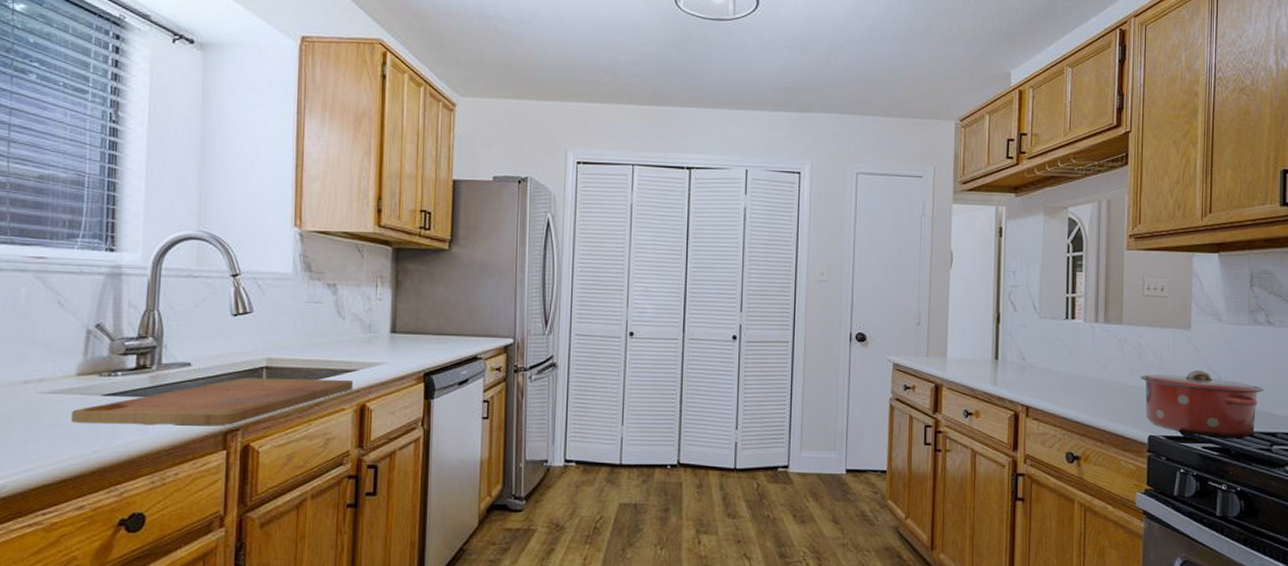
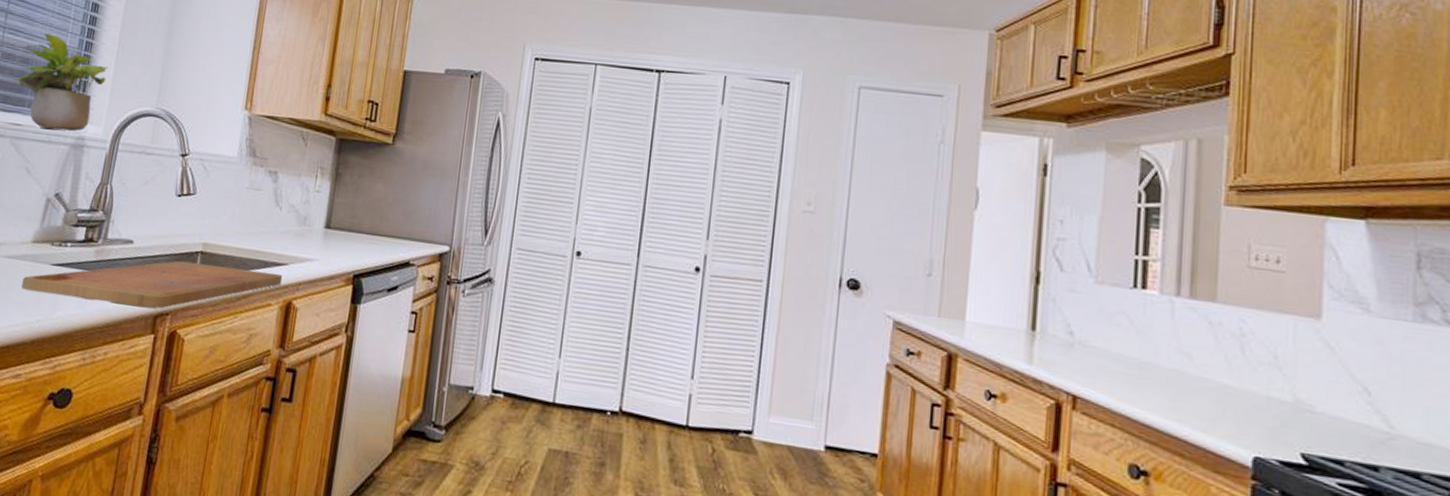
potted plant: none [25,162,137,261] -> present [10,34,108,131]
casserole: present [1140,369,1264,438] -> none [1242,373,1439,480]

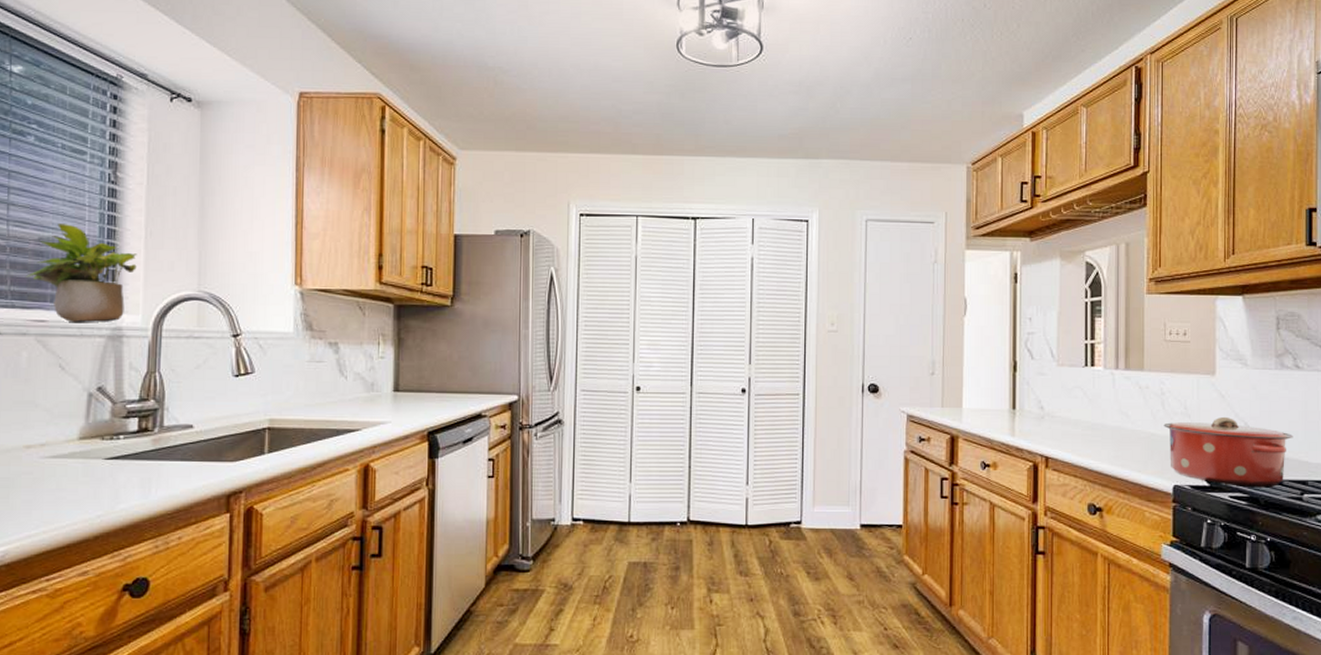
cutting board: present [21,260,283,309] -> none [74,439,357,489]
casserole: none [1242,373,1439,480] -> present [1163,416,1293,487]

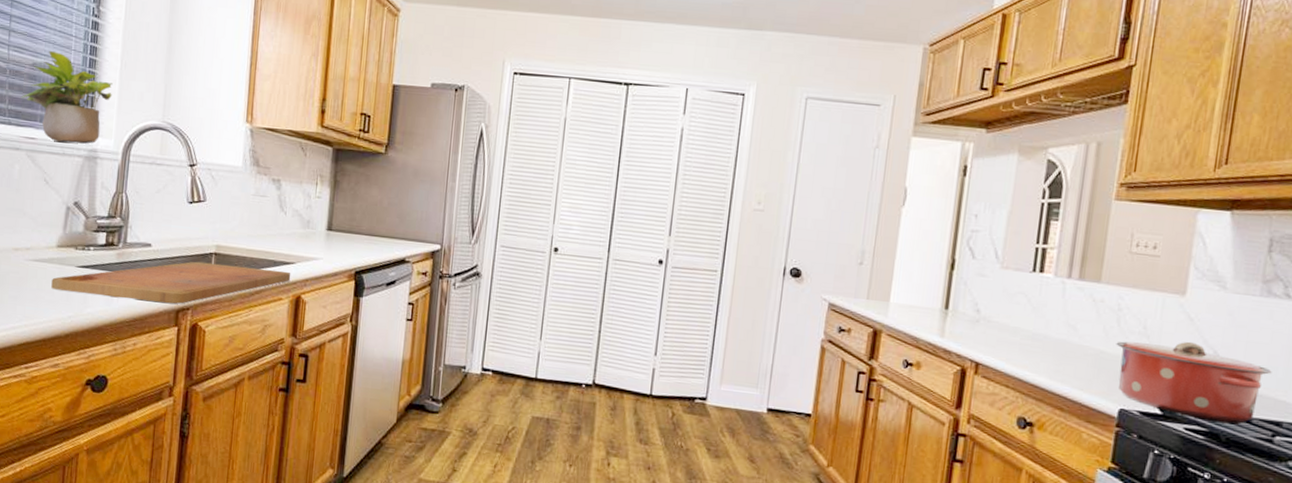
cutting board: none [74,439,357,489] -> present [51,261,291,304]

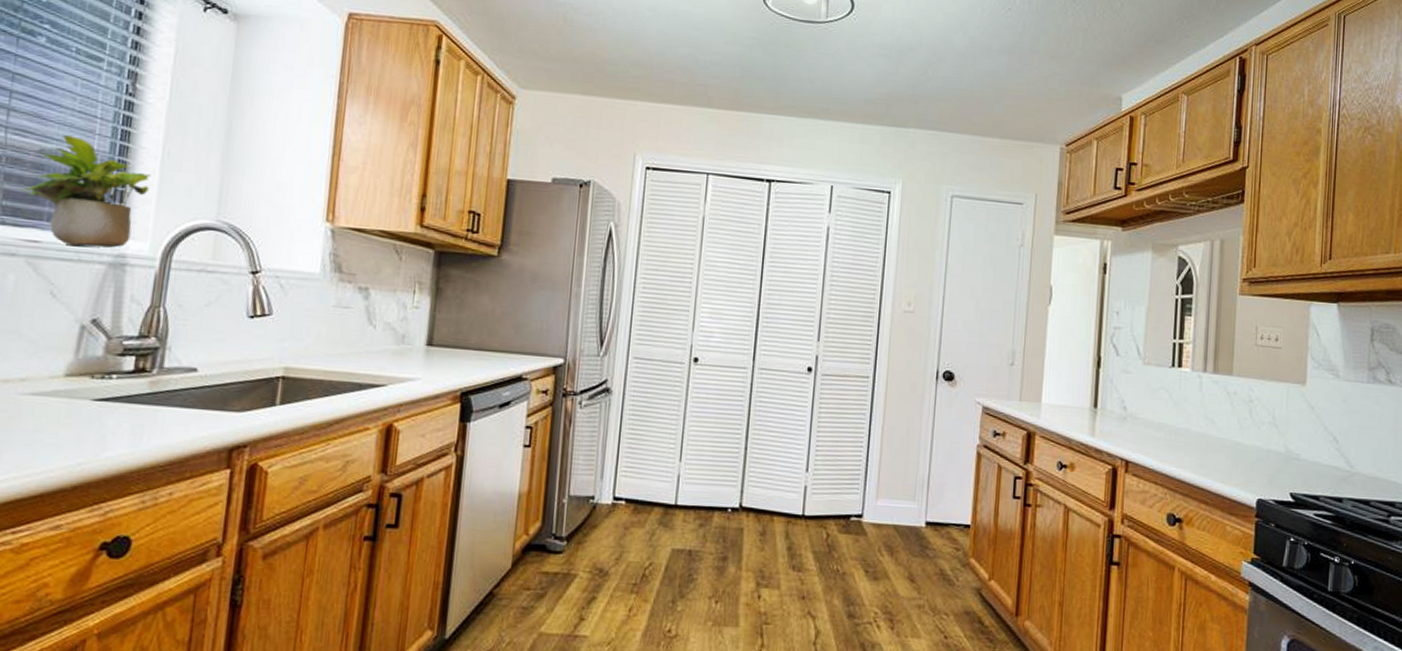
cutting board: present [51,261,291,304] -> none [54,387,381,441]
casserole: present [1116,341,1272,424] -> none [1250,429,1383,507]

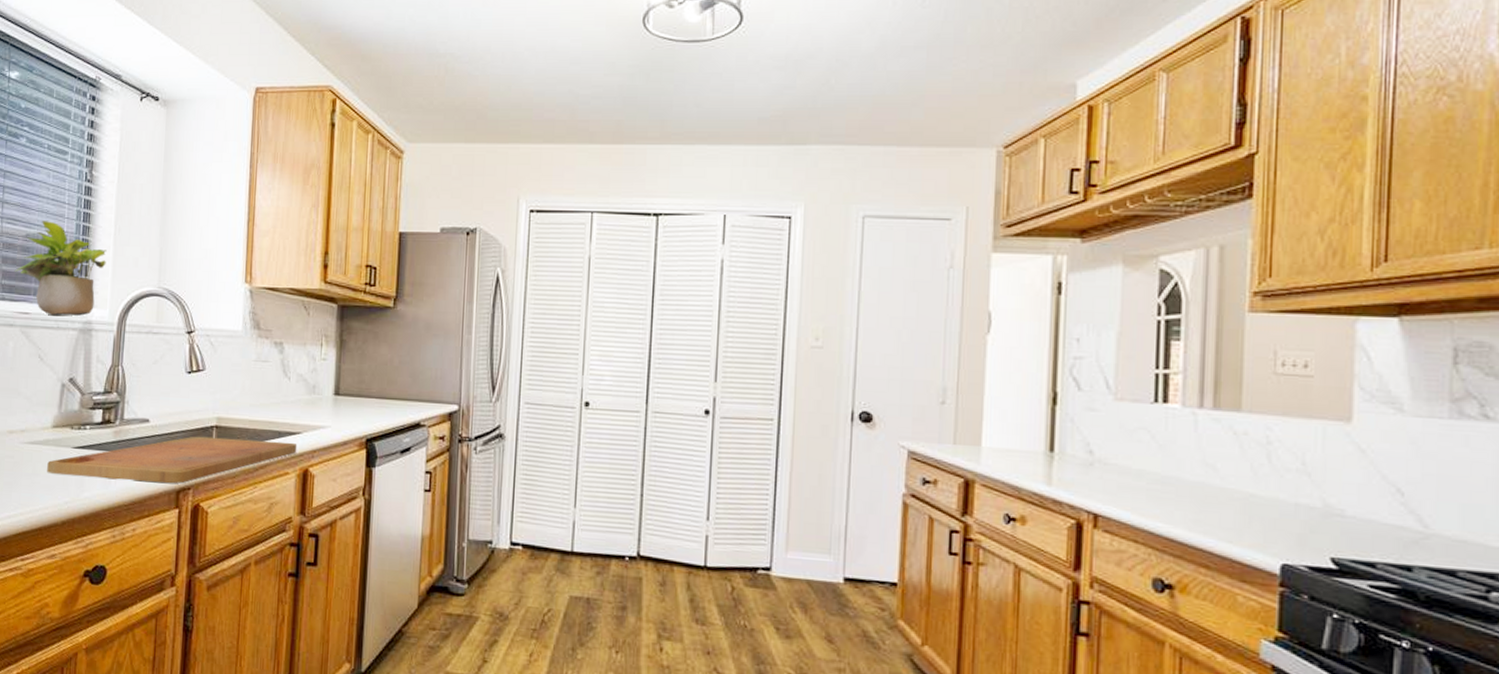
cutting board: none [54,387,381,441] -> present [47,436,297,484]

